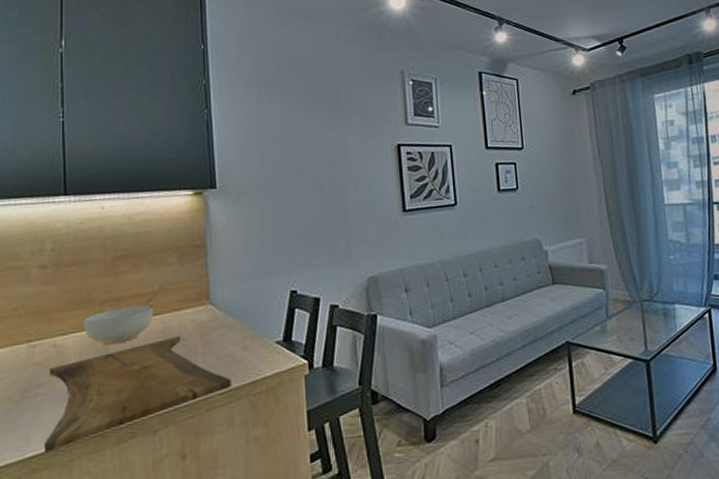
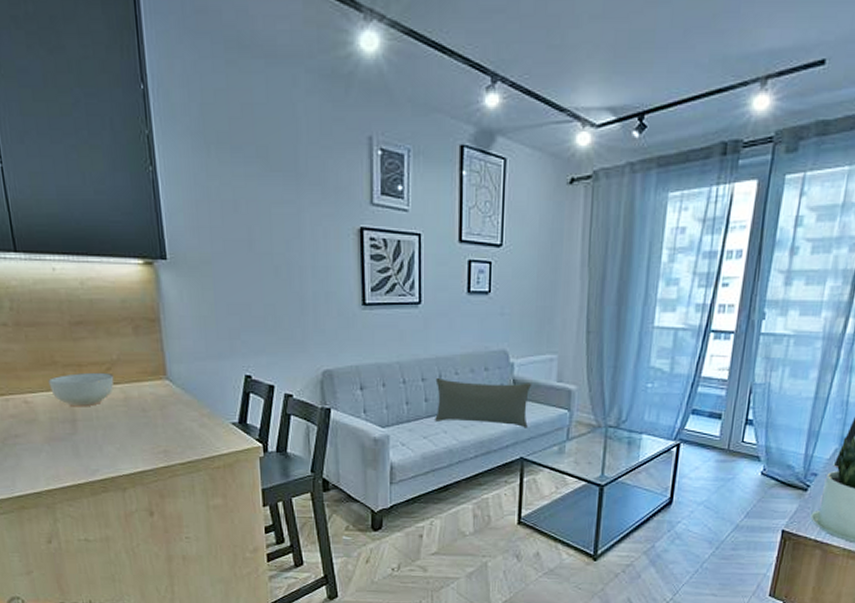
cutting board: present [45,336,232,454] -> none [23,406,191,495]
pillow: none [476,267,569,315] -> present [435,377,531,428]

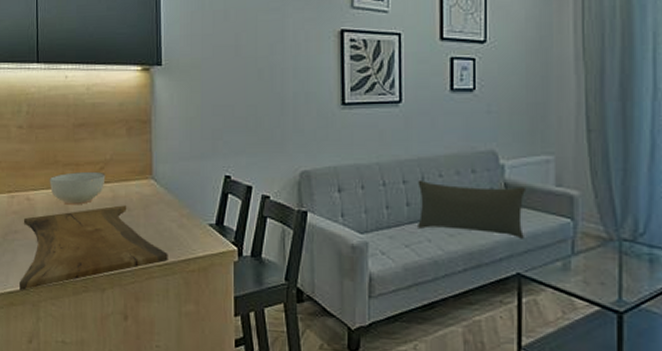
cutting board: none [23,406,191,495] -> present [19,205,168,291]

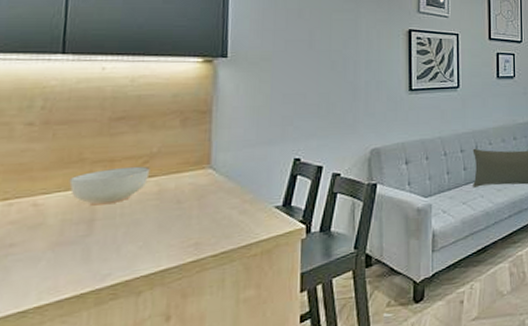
cutting board: present [19,205,168,291] -> none [11,198,226,316]

